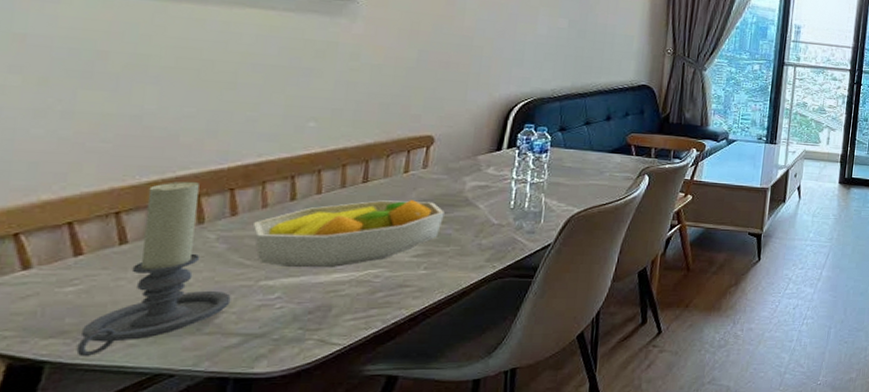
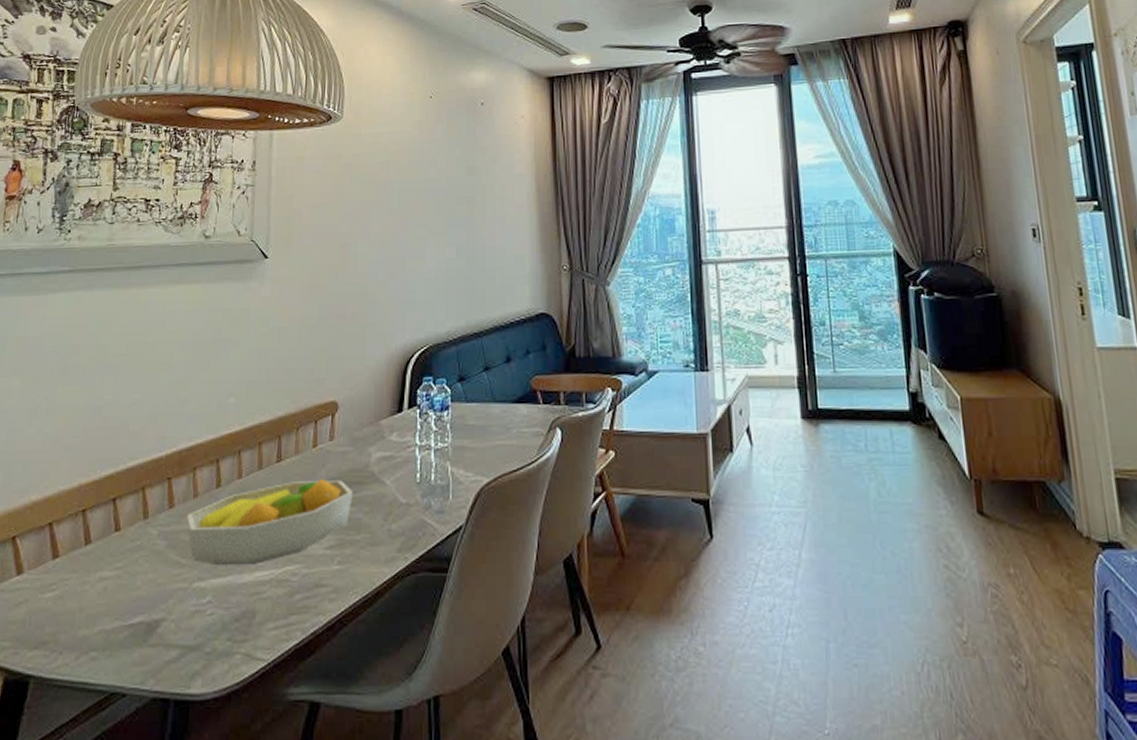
candle holder: present [76,181,231,356] -> none [52,472,171,670]

